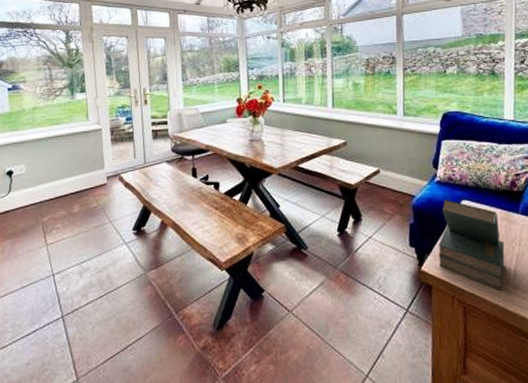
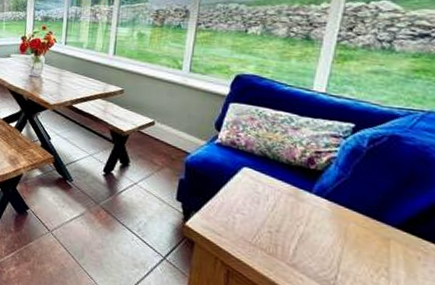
book: present [438,199,505,291] -> none [206,162,287,265]

